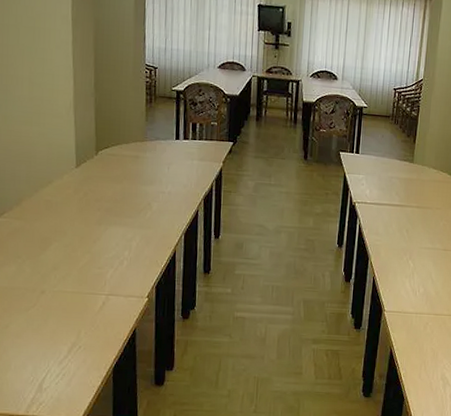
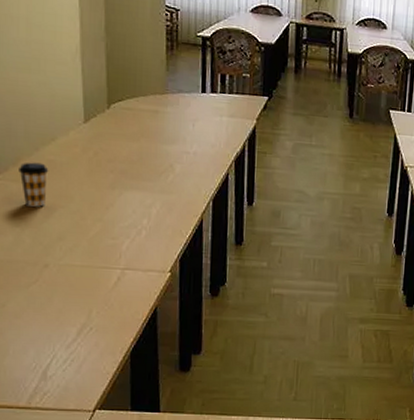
coffee cup: none [21,202,46,241] -> present [19,162,49,207]

